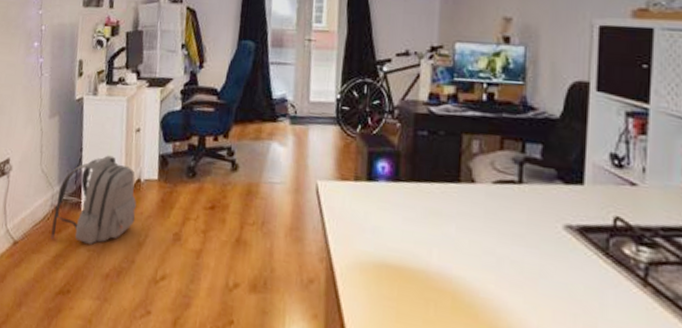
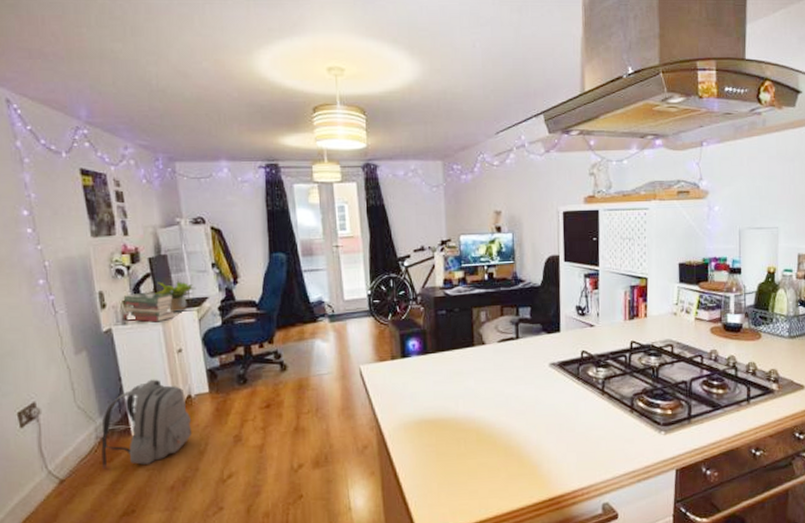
books: none [94,65,141,98] -> present [122,293,175,323]
potted plant: none [125,57,164,90] -> present [154,281,196,312]

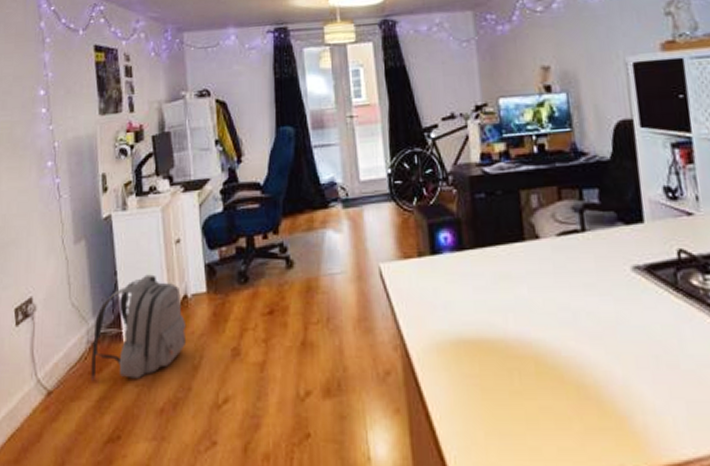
books: present [122,293,175,323] -> none [123,174,175,208]
potted plant: present [154,281,196,312] -> none [155,160,198,196]

